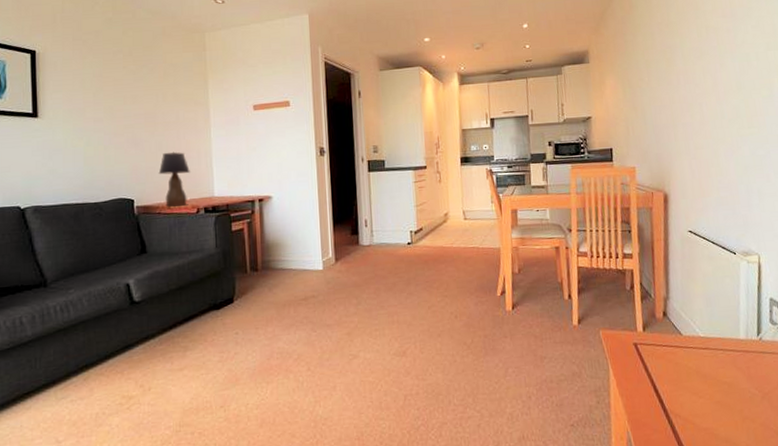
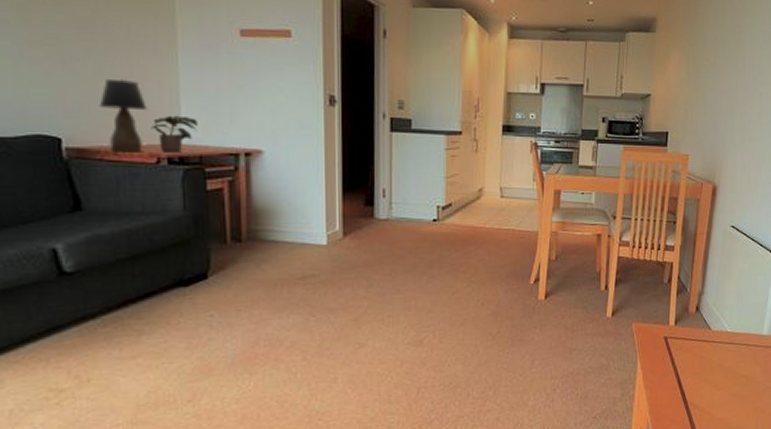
potted plant: none [193,175,225,204] -> present [151,115,198,153]

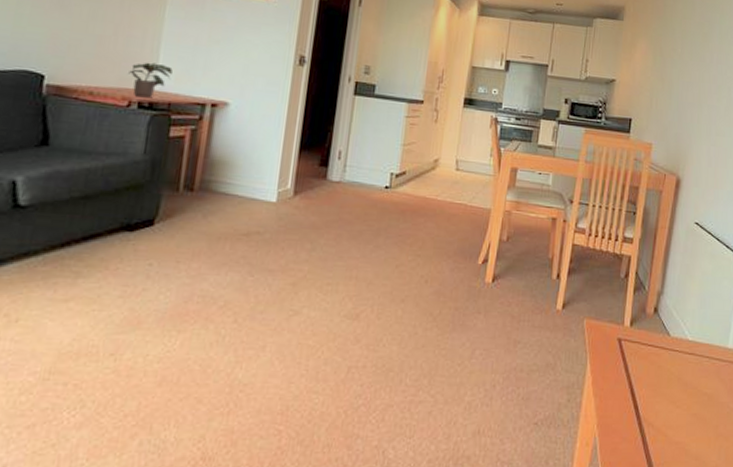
table lamp: present [99,79,147,152] -> none [85,25,129,95]

